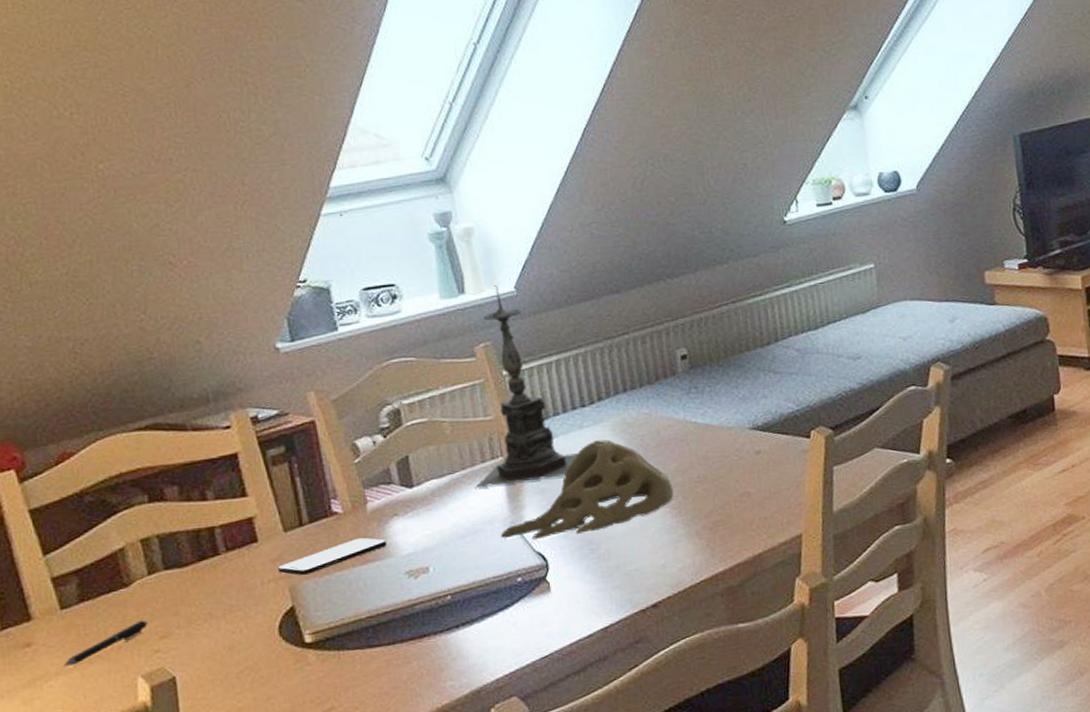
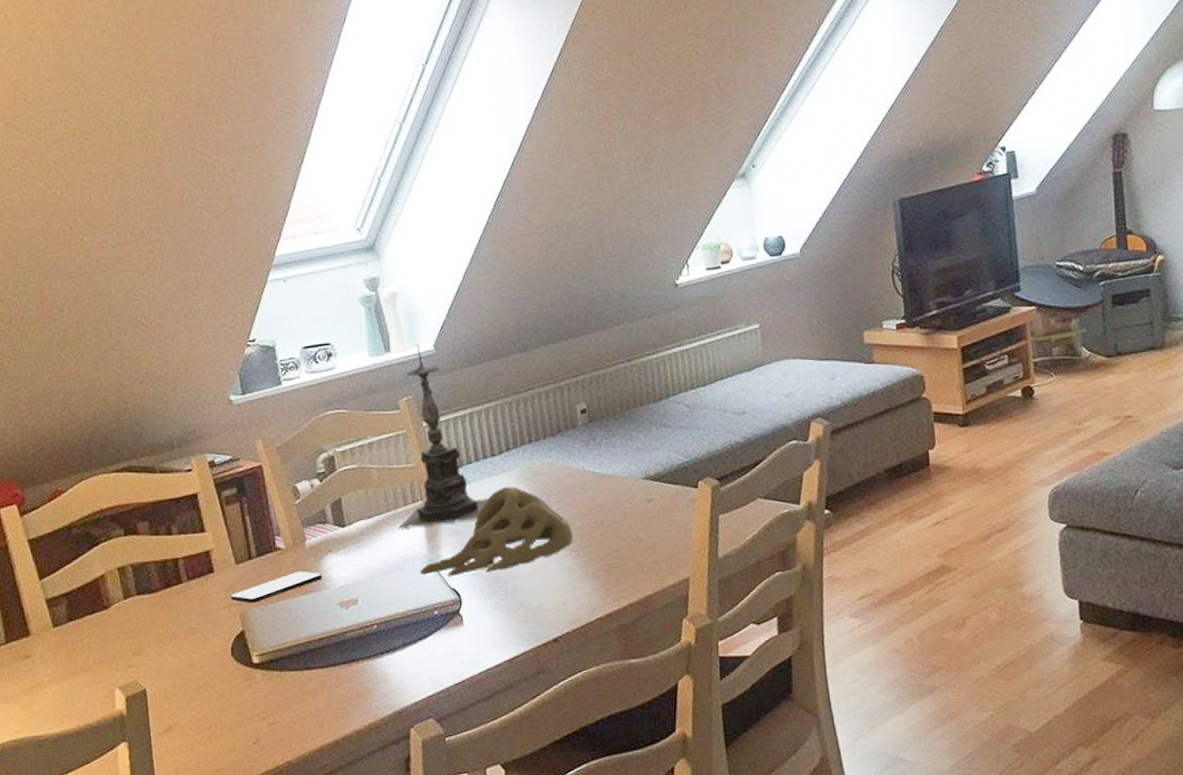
pen: present [64,620,148,667] -> none [56,638,124,677]

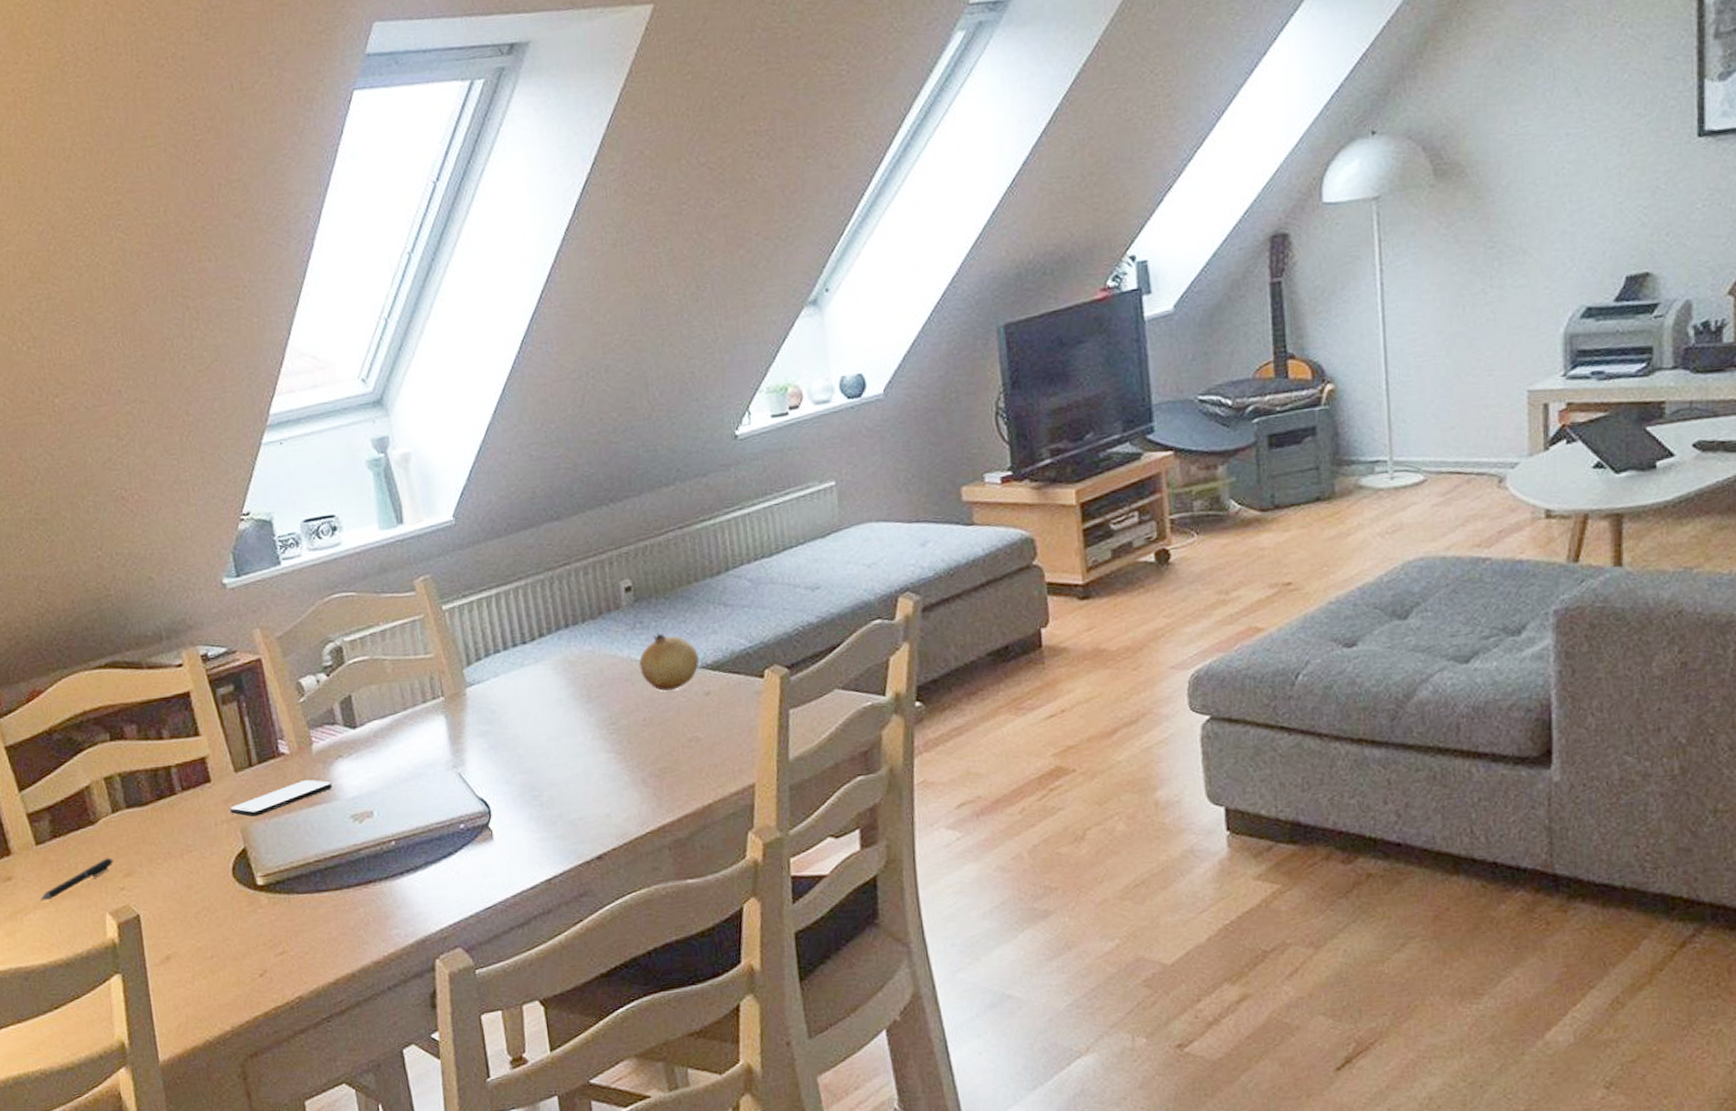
pen: none [56,638,124,677] -> present [40,857,113,901]
candle holder: present [398,344,489,529] -> none [416,514,520,730]
decorative bowl: present [420,486,573,577] -> none [442,679,619,785]
fruit: none [592,448,643,499] -> present [639,632,699,692]

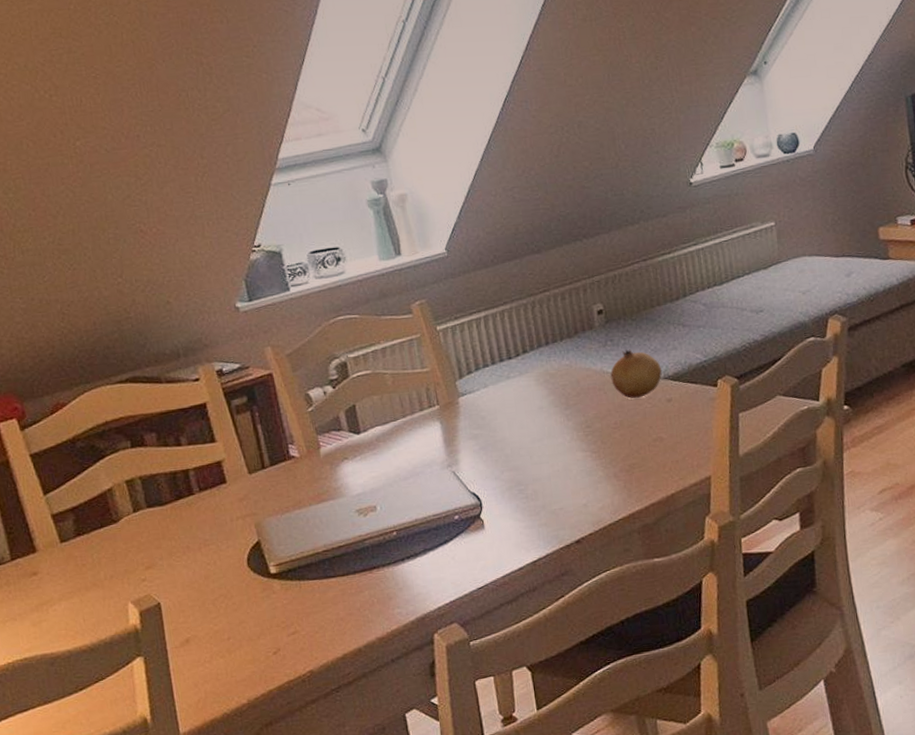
pen: present [40,857,113,901] -> none [65,552,135,594]
smartphone: present [230,779,332,817] -> none [245,479,339,513]

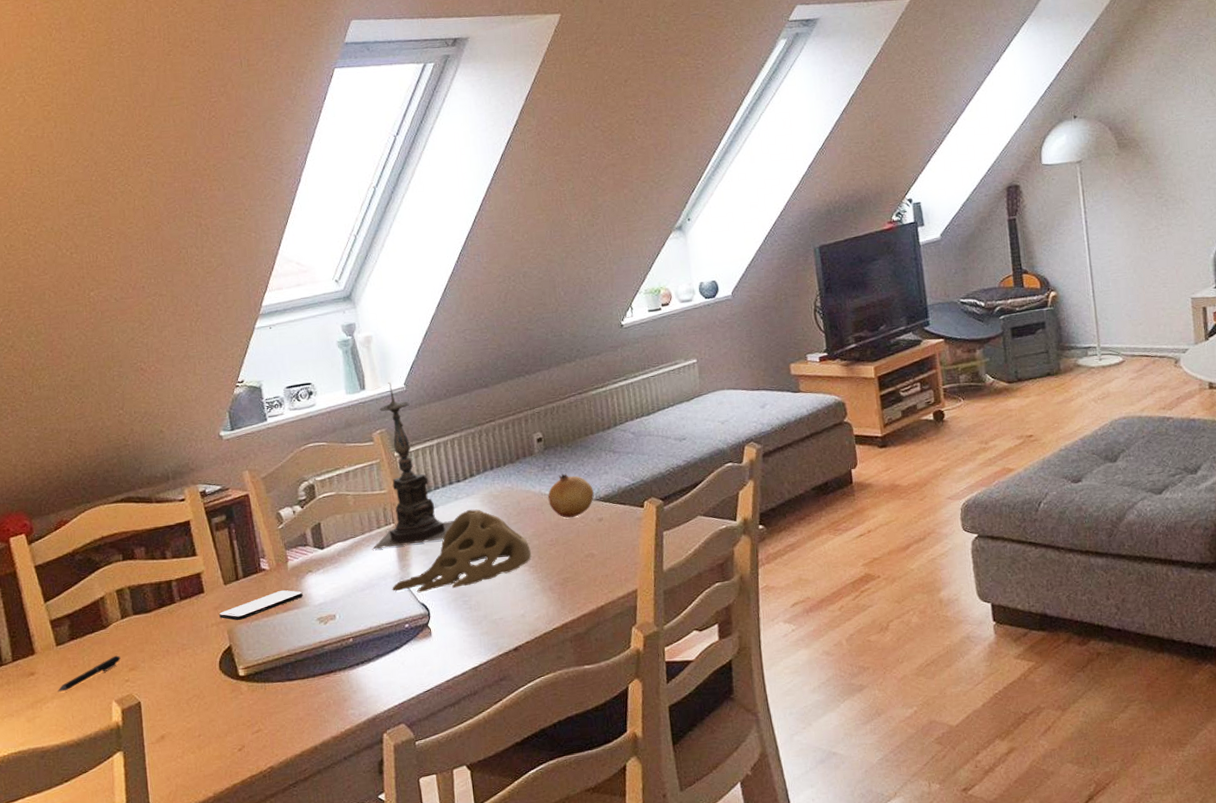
pen: none [65,552,135,594] -> present [58,655,121,692]
smartphone: none [245,479,339,513] -> present [219,589,303,620]
candle holder: none [414,247,506,435] -> present [372,382,454,550]
decorative bowl: none [438,389,593,482] -> present [392,509,531,593]

